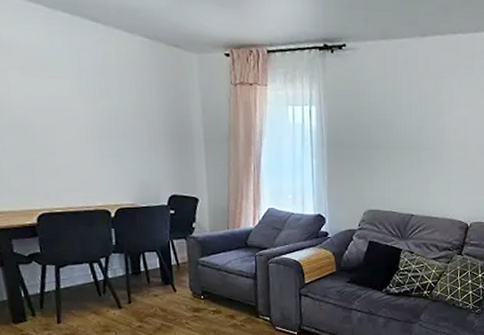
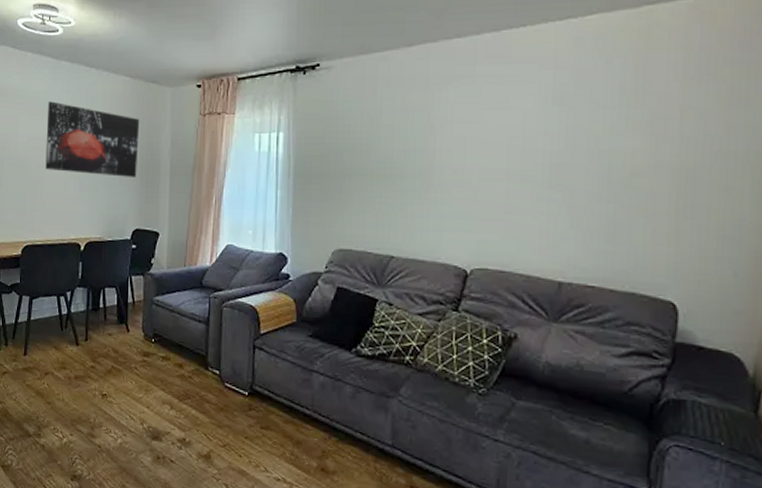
wall art: none [46,57,168,144] -> present [45,101,140,177]

